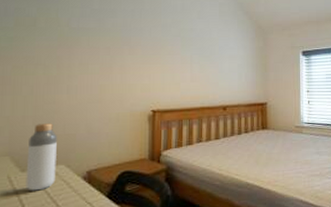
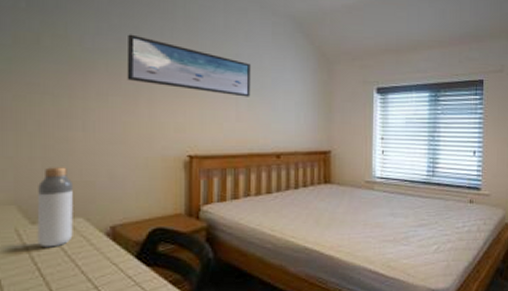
wall art: none [104,16,202,62] -> present [126,34,251,97]

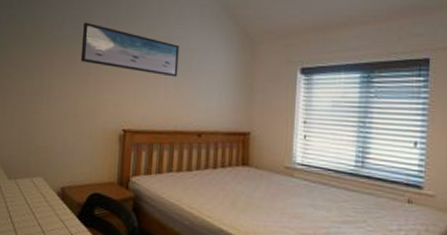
bottle: present [37,167,73,248] -> none [11,133,37,200]

